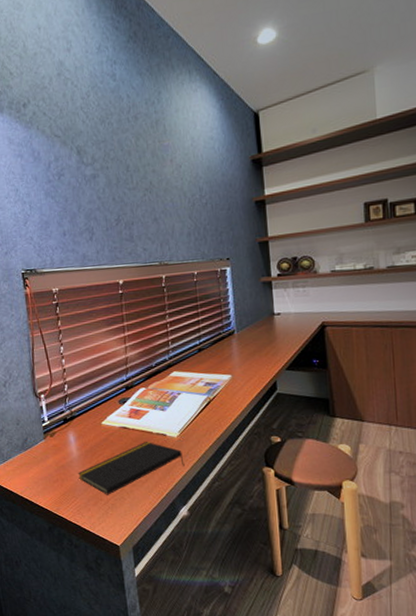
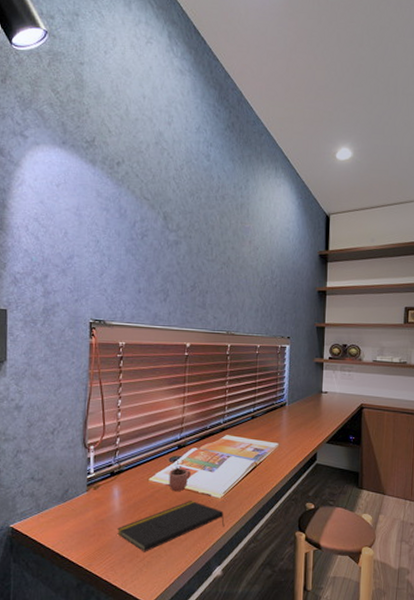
cocoa: none [120,399,142,434] -> present [169,457,191,492]

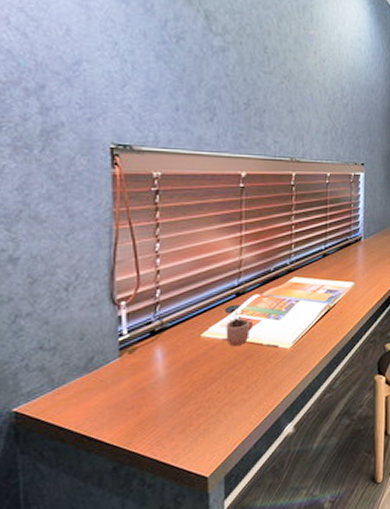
notepad: present [117,500,225,552] -> none [163,353,295,420]

